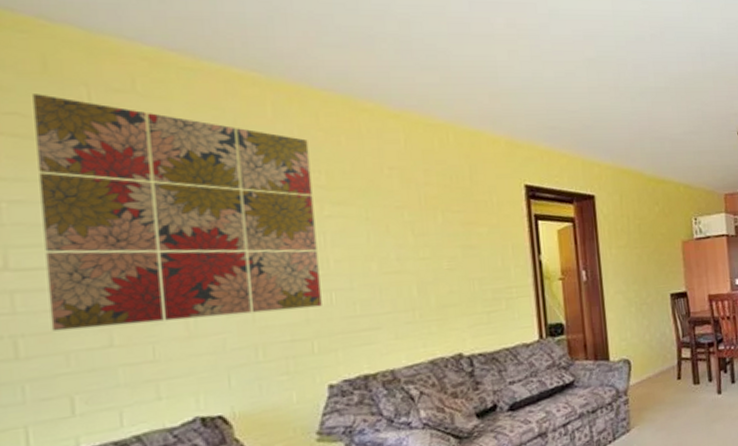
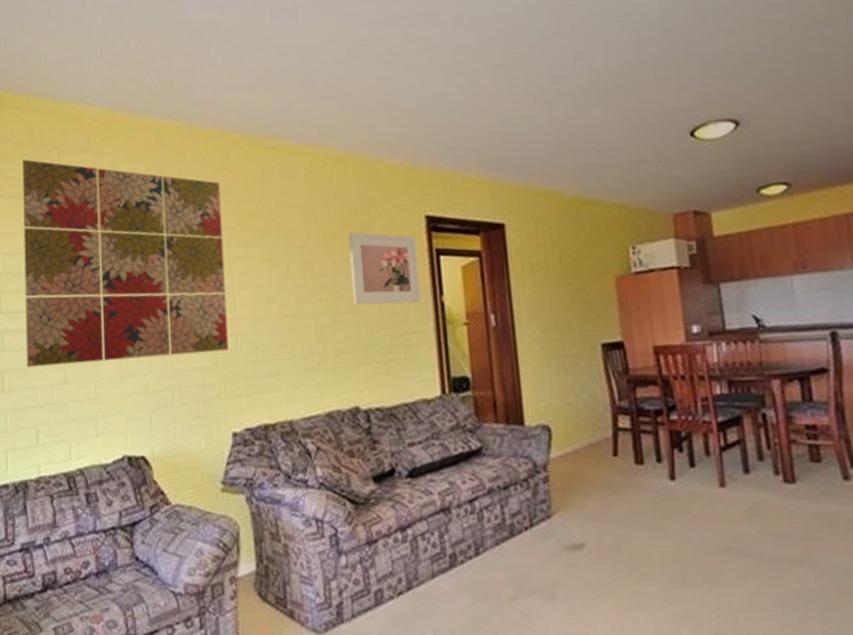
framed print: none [450,196,520,263] -> present [348,232,421,305]

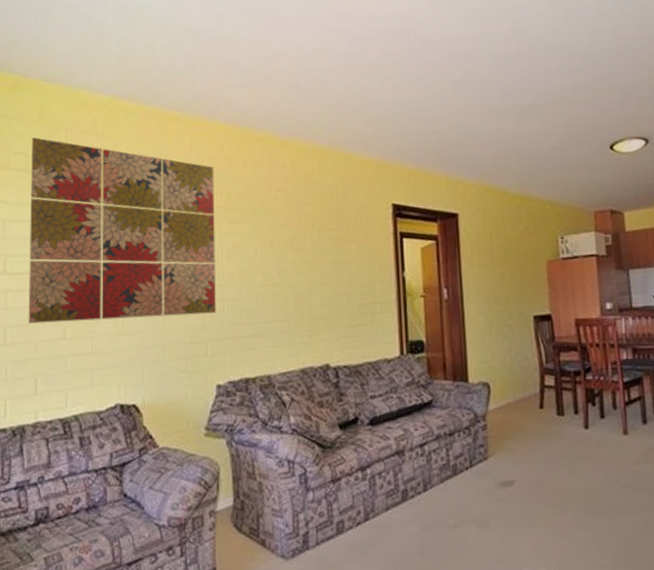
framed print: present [348,232,421,305] -> none [325,215,385,278]

